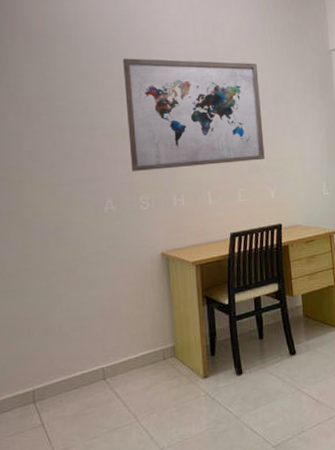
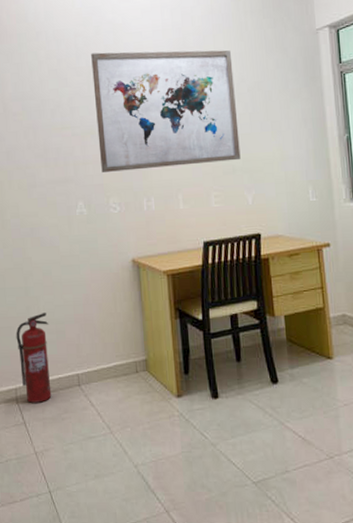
fire extinguisher: none [35,310,74,403] -> present [16,313,52,403]

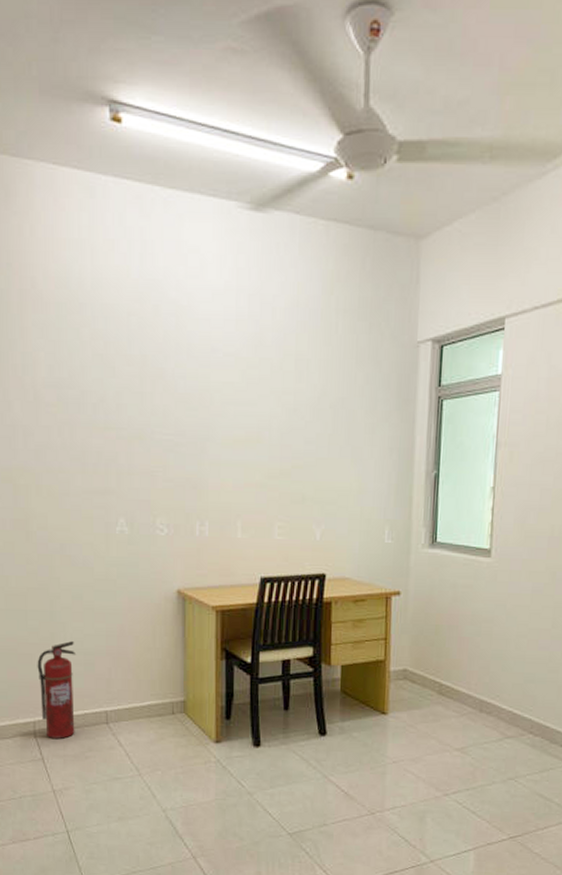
wall art: present [91,50,241,172] -> none [146,339,316,488]

